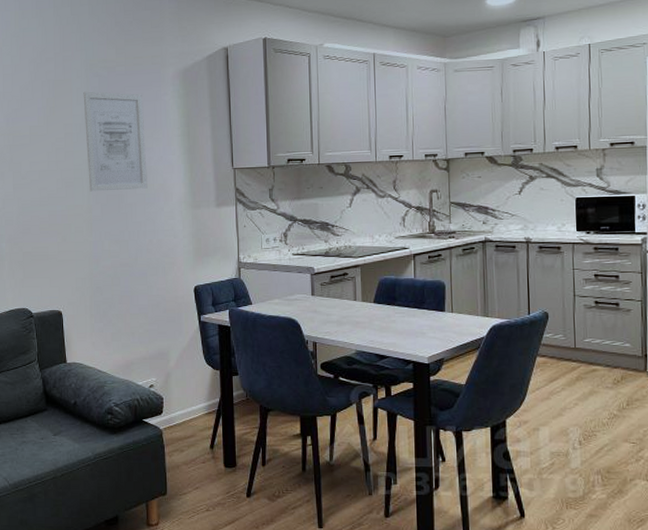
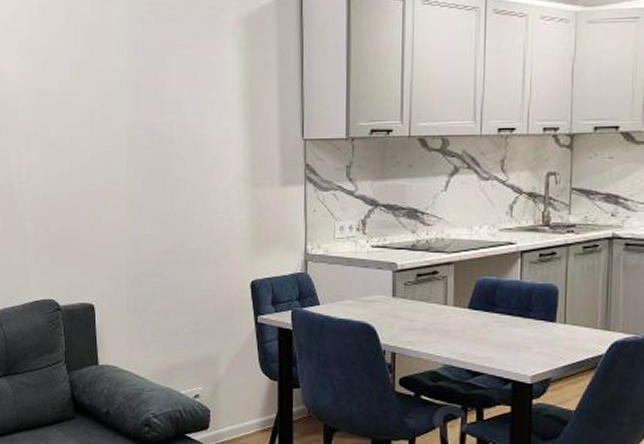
wall art: present [83,91,148,192] -> none [124,40,199,164]

